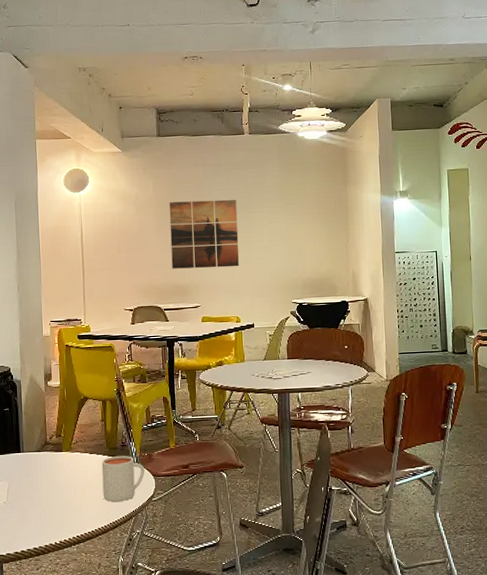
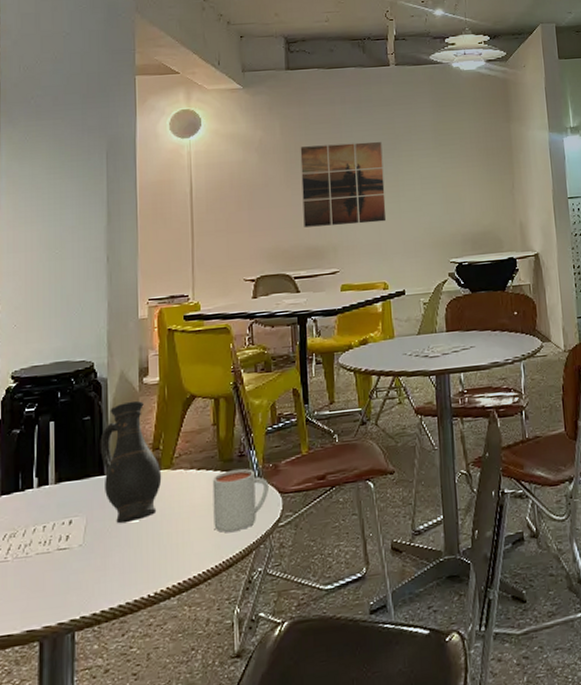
jug: none [16,398,64,489] -> present [100,400,162,524]

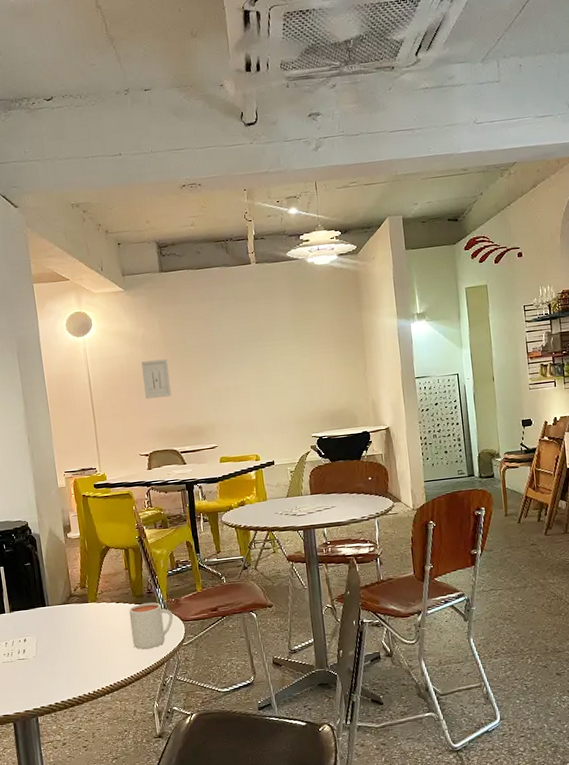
jug: present [100,400,162,524] -> none [39,551,90,642]
wall art: none [256,167,289,214] -> present [141,359,172,400]
wall art: present [300,141,387,228] -> none [177,333,255,410]

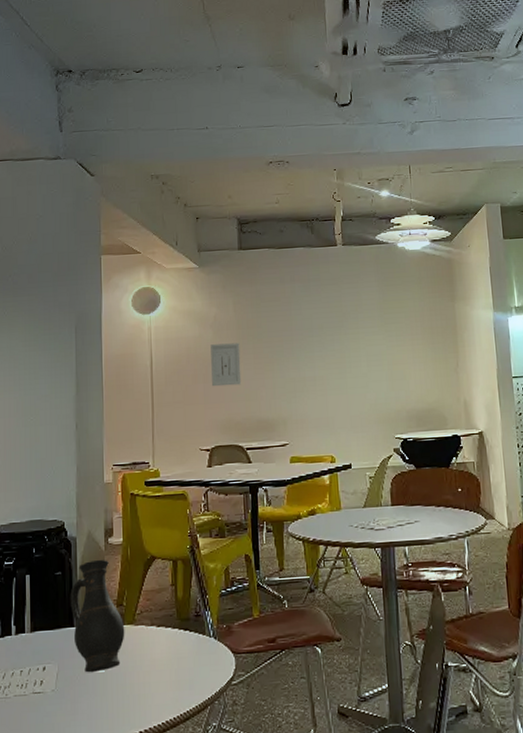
jug: none [39,551,90,642] -> present [70,559,125,673]
mug: present [129,602,174,649] -> none [171,628,223,687]

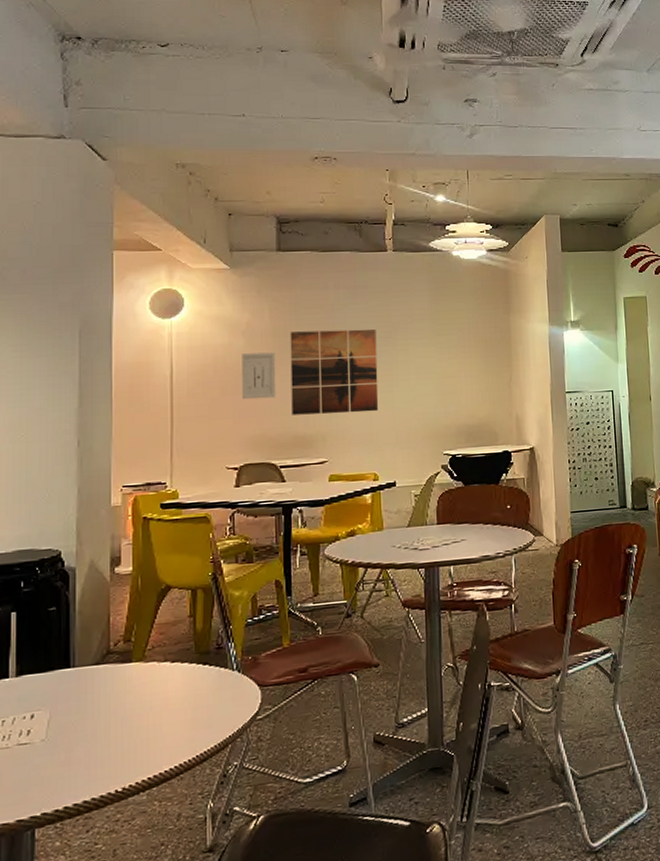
jug: present [70,559,125,673] -> none [66,591,133,718]
wall art: none [252,319,334,401] -> present [290,329,379,415]

